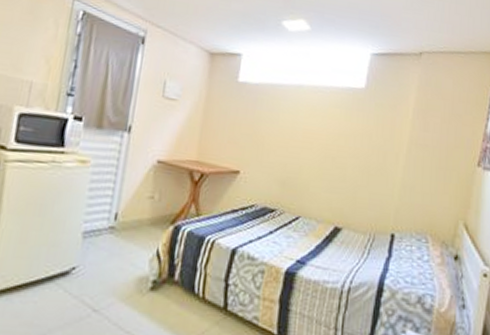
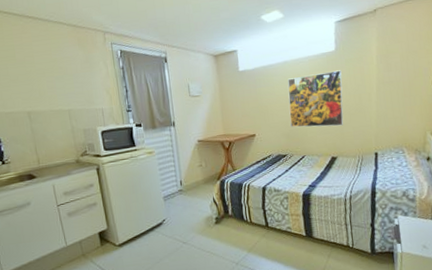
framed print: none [289,108,368,187] -> present [287,70,344,128]

